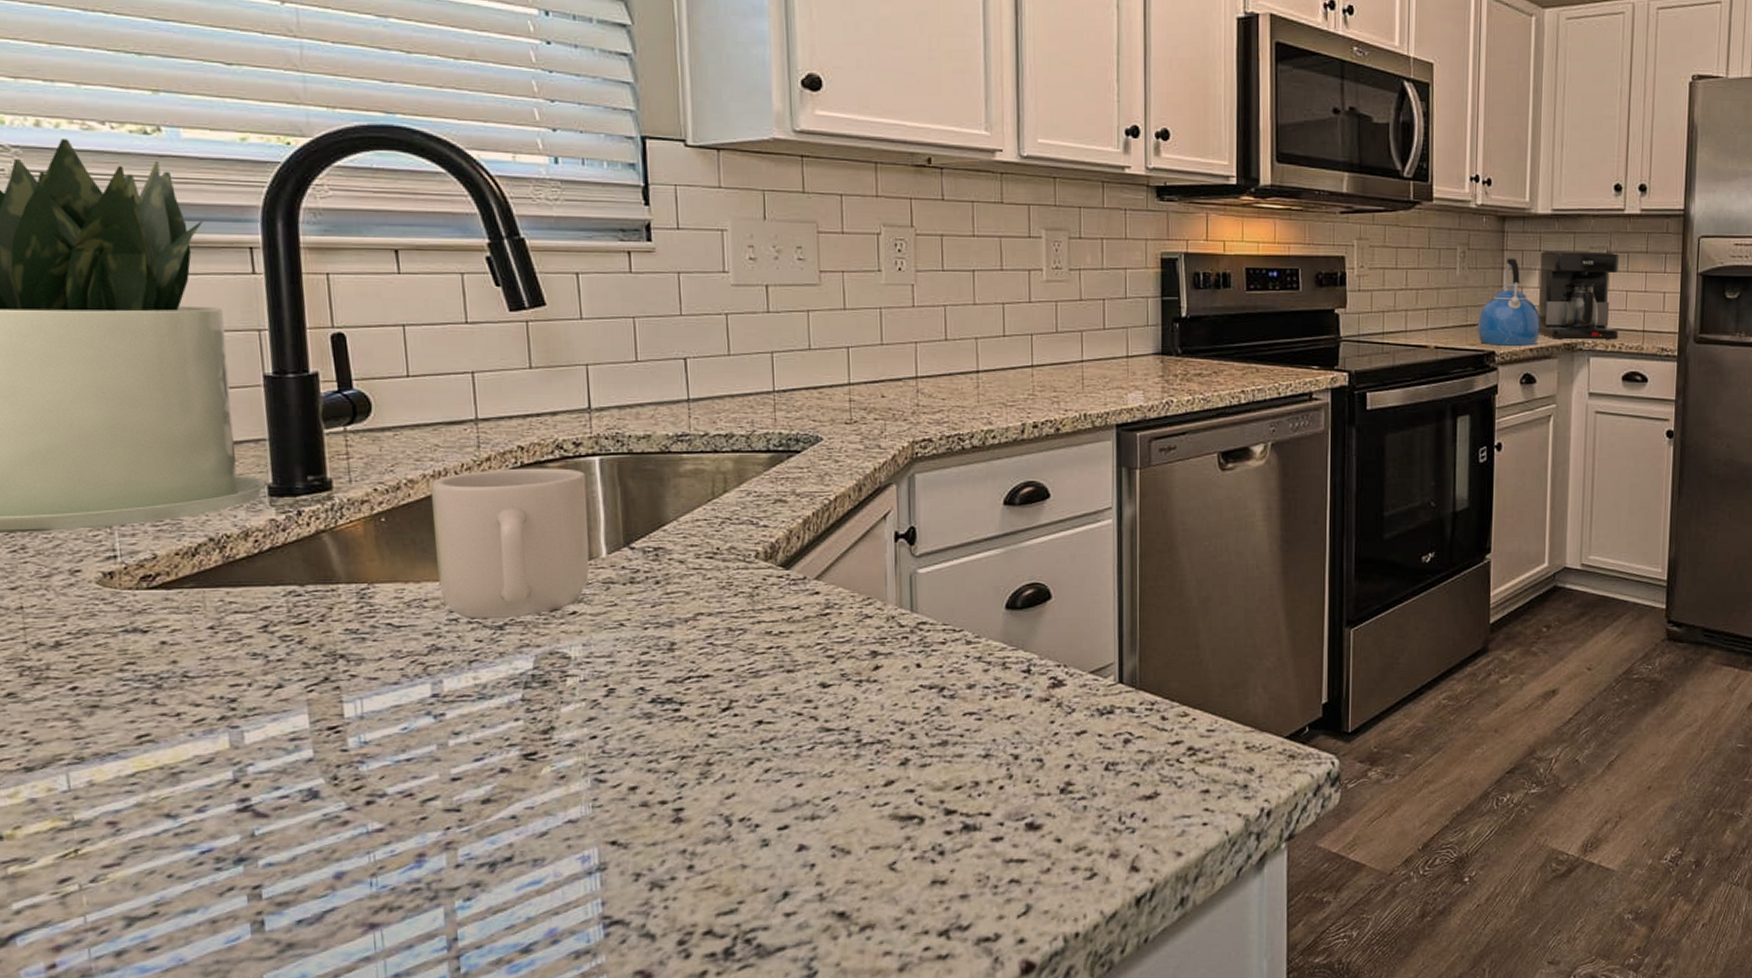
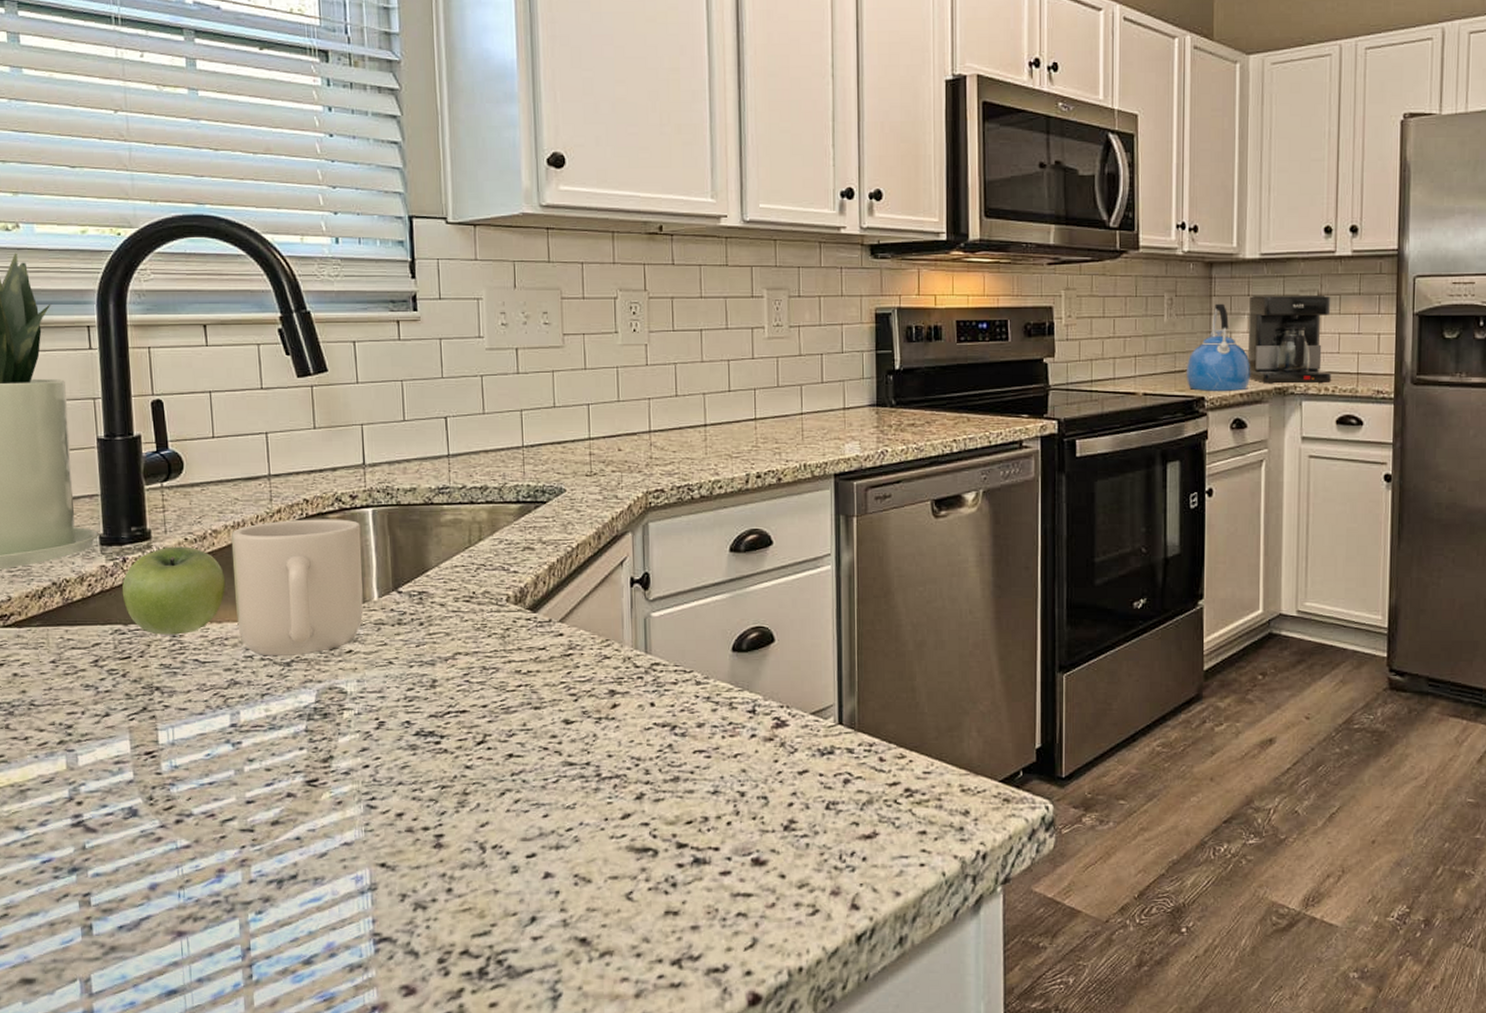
fruit: none [296,498,425,596] -> present [122,546,226,635]

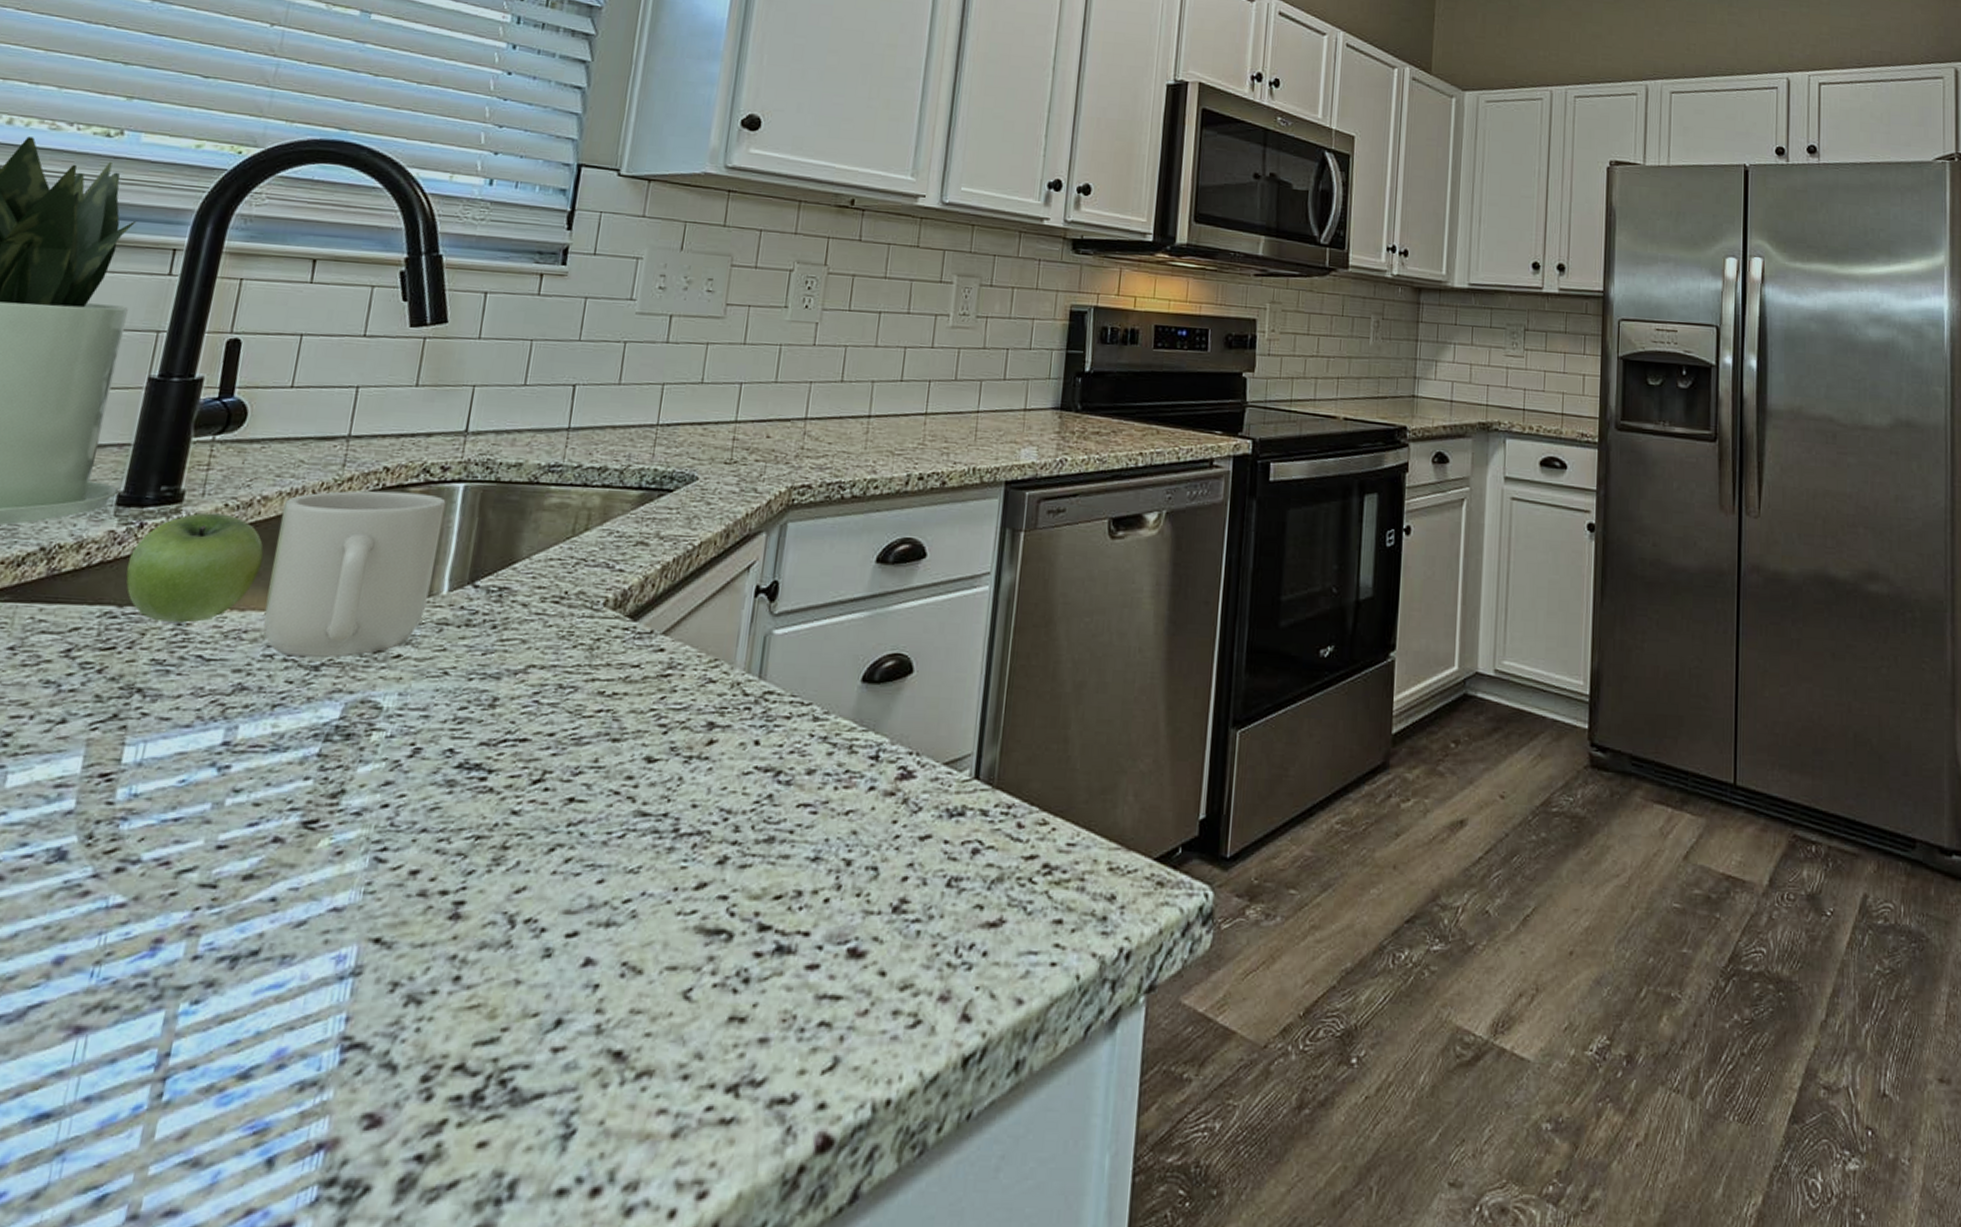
kettle: present [1187,303,1251,391] -> none [1389,330,1456,423]
coffee maker: present [1247,294,1331,384] -> none [1452,325,1538,422]

